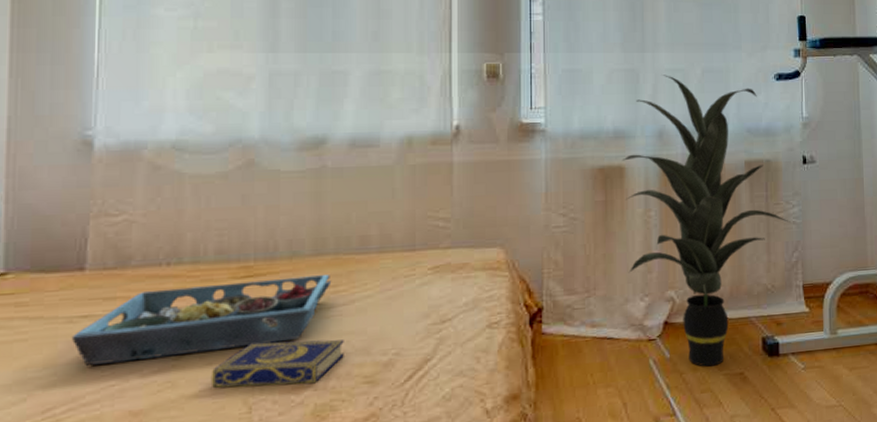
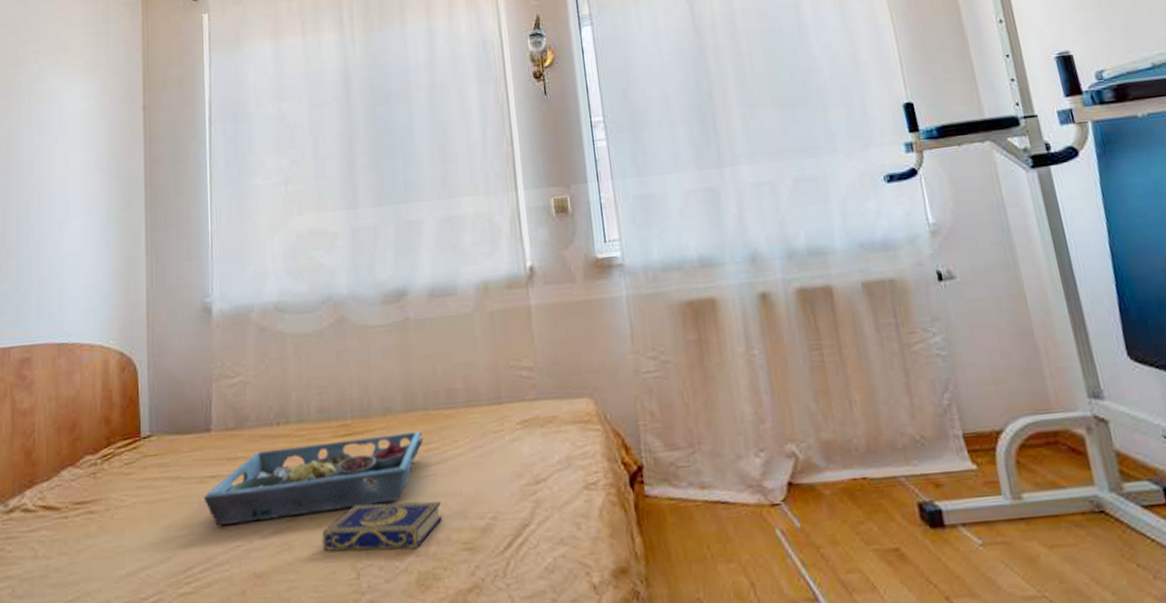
indoor plant: present [622,75,791,367] -> none [712,190,933,540]

